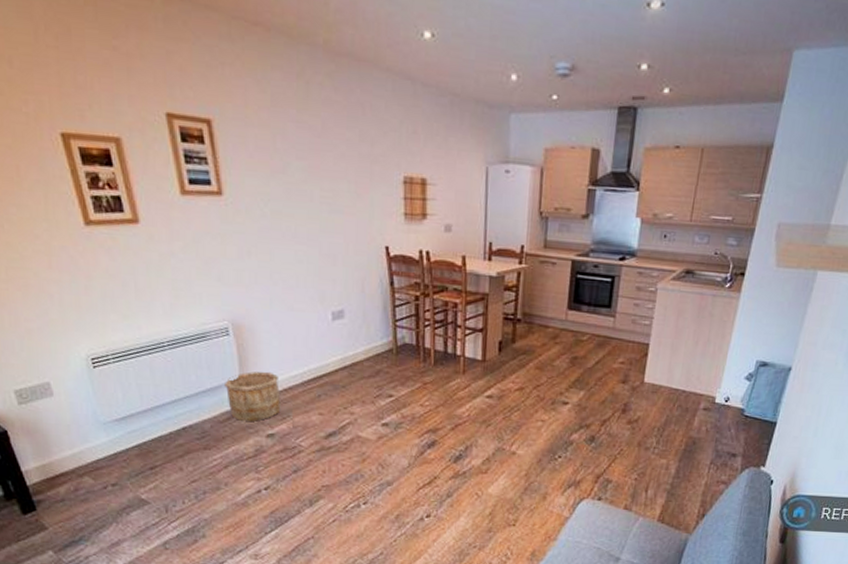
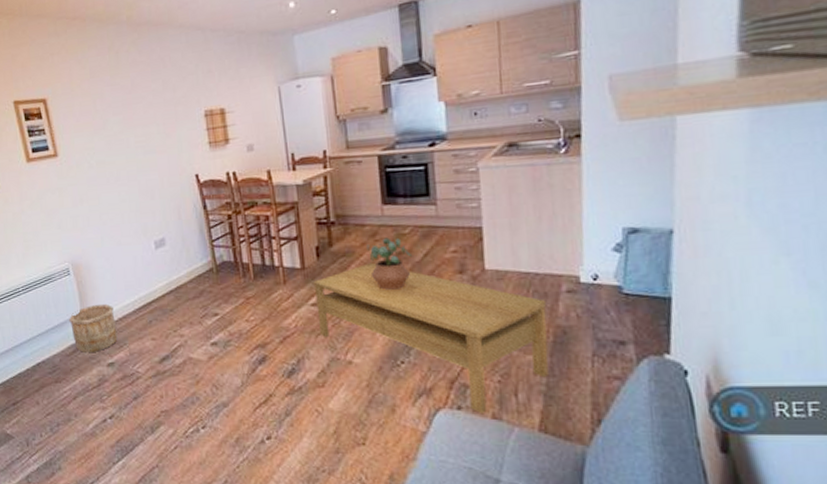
coffee table: none [490,363,686,504] -> present [313,262,549,413]
potted plant: none [545,341,586,391] -> present [366,237,413,290]

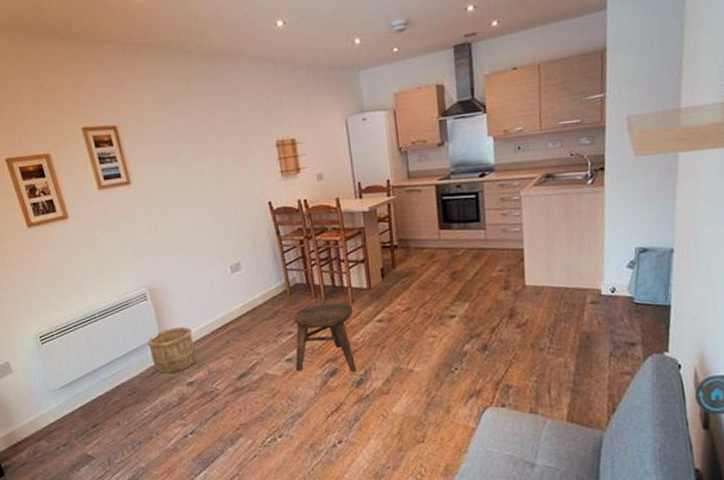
stool: none [220,281,288,360] -> present [293,301,357,372]
coffee table: present [313,262,549,413] -> none [379,281,576,409]
potted plant: present [366,237,413,290] -> none [425,259,465,306]

